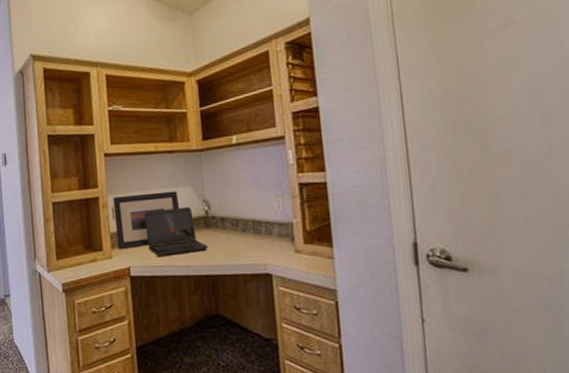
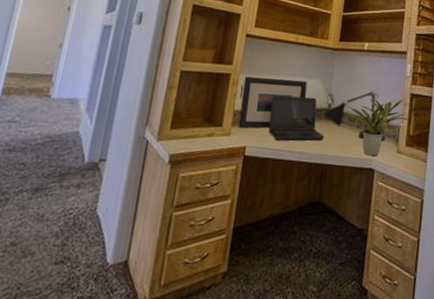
desk lamp: none [202,186,279,244] -> present [324,89,387,141]
potted plant: none [226,192,305,260] -> present [347,99,411,156]

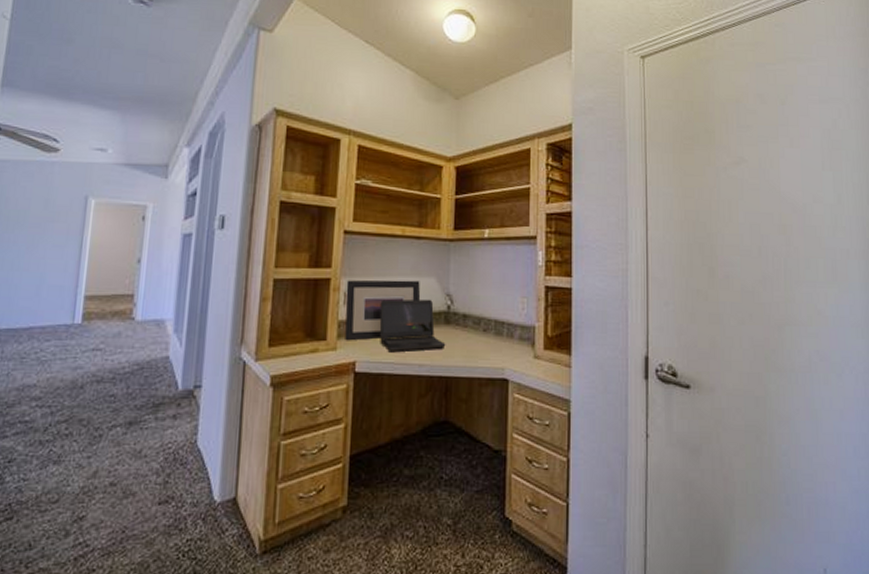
desk lamp: present [324,89,387,141] -> none [442,284,520,346]
potted plant: present [347,99,411,156] -> none [469,294,548,364]

